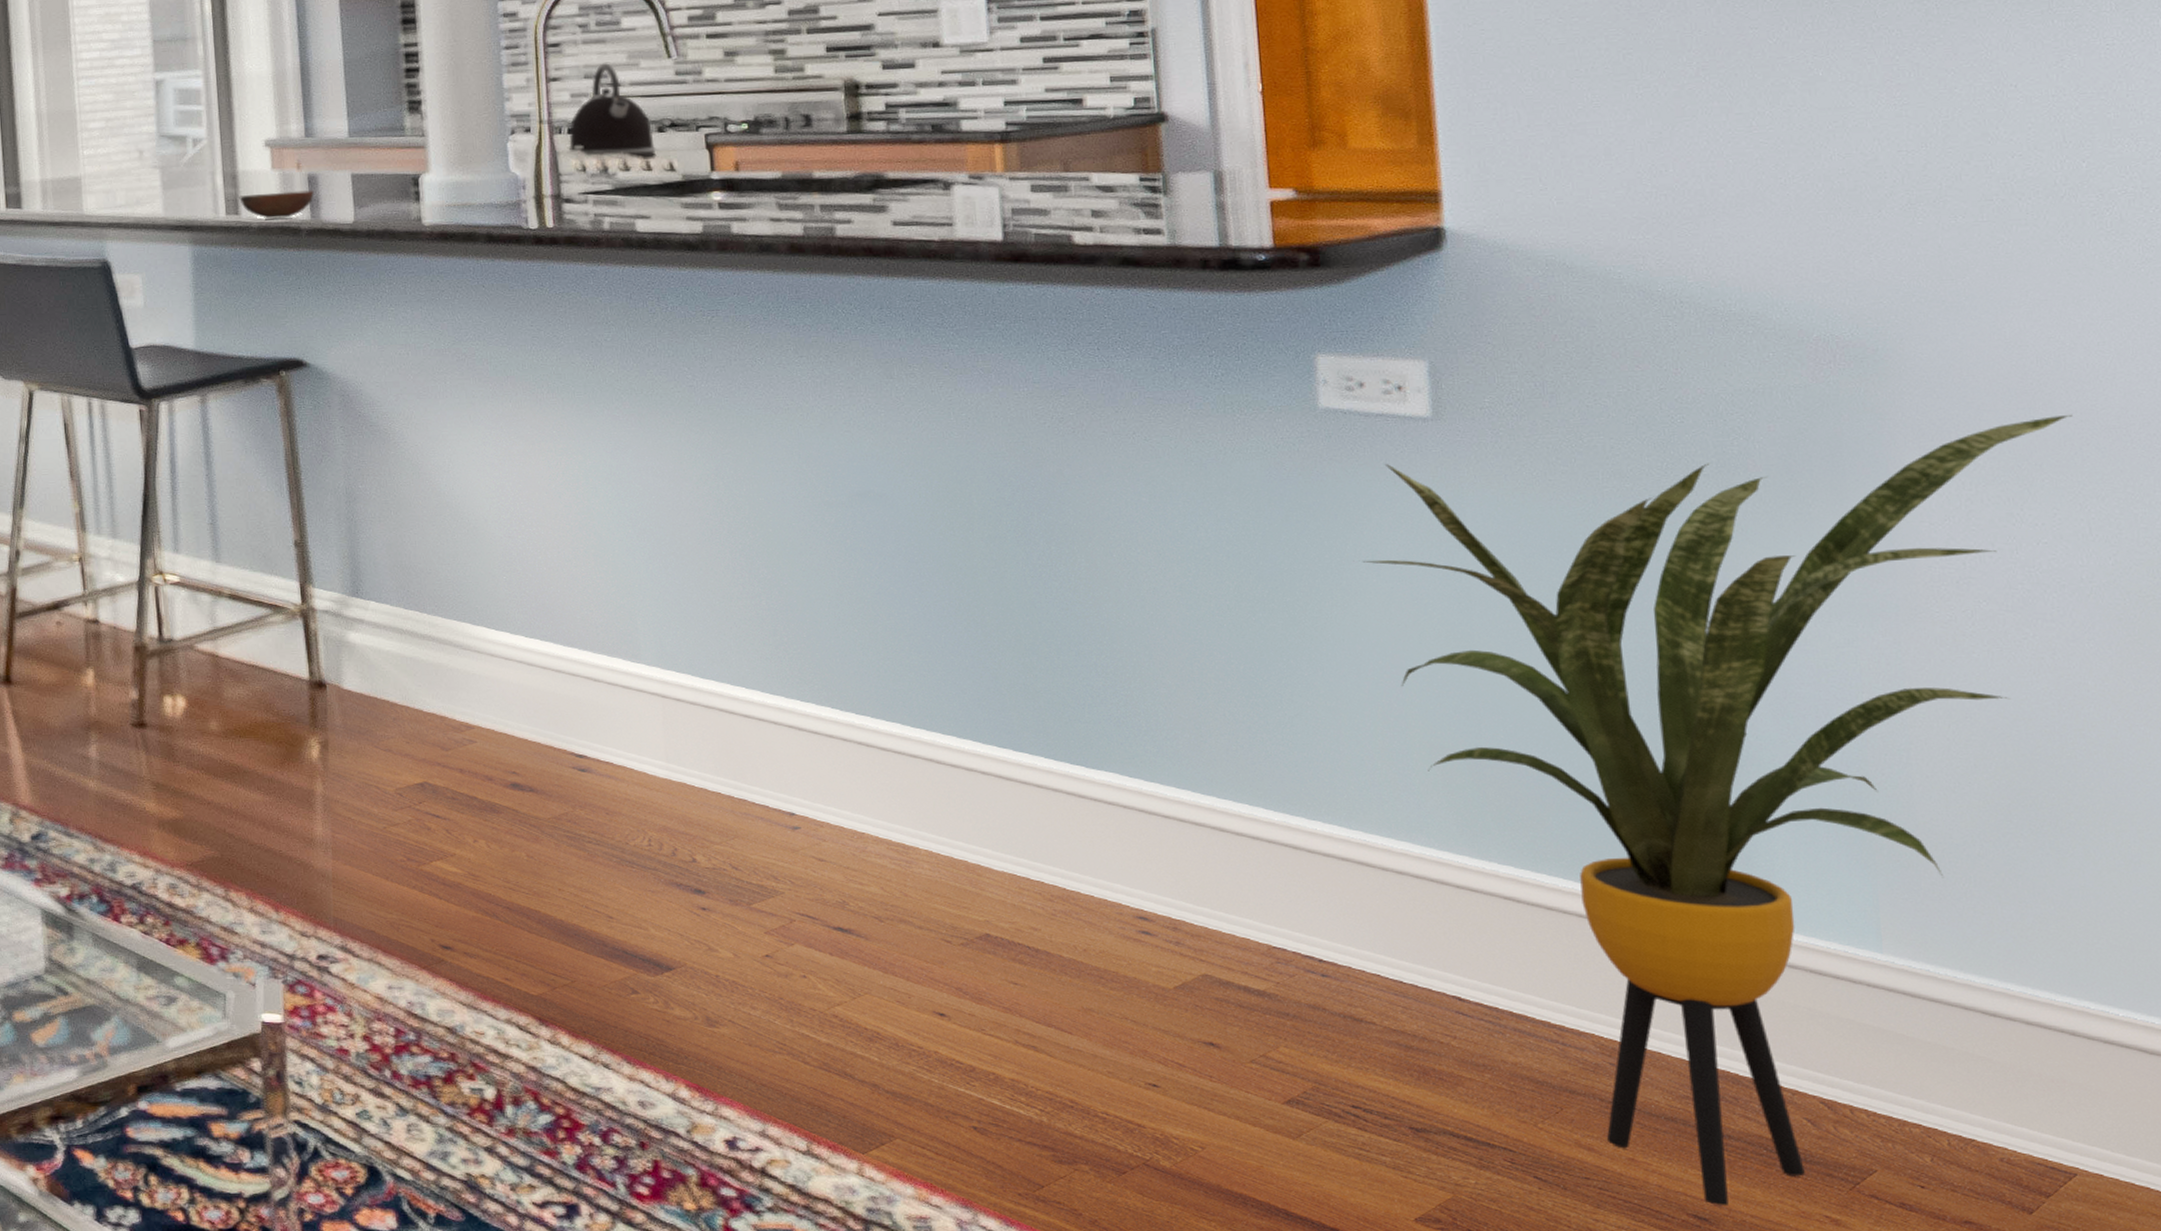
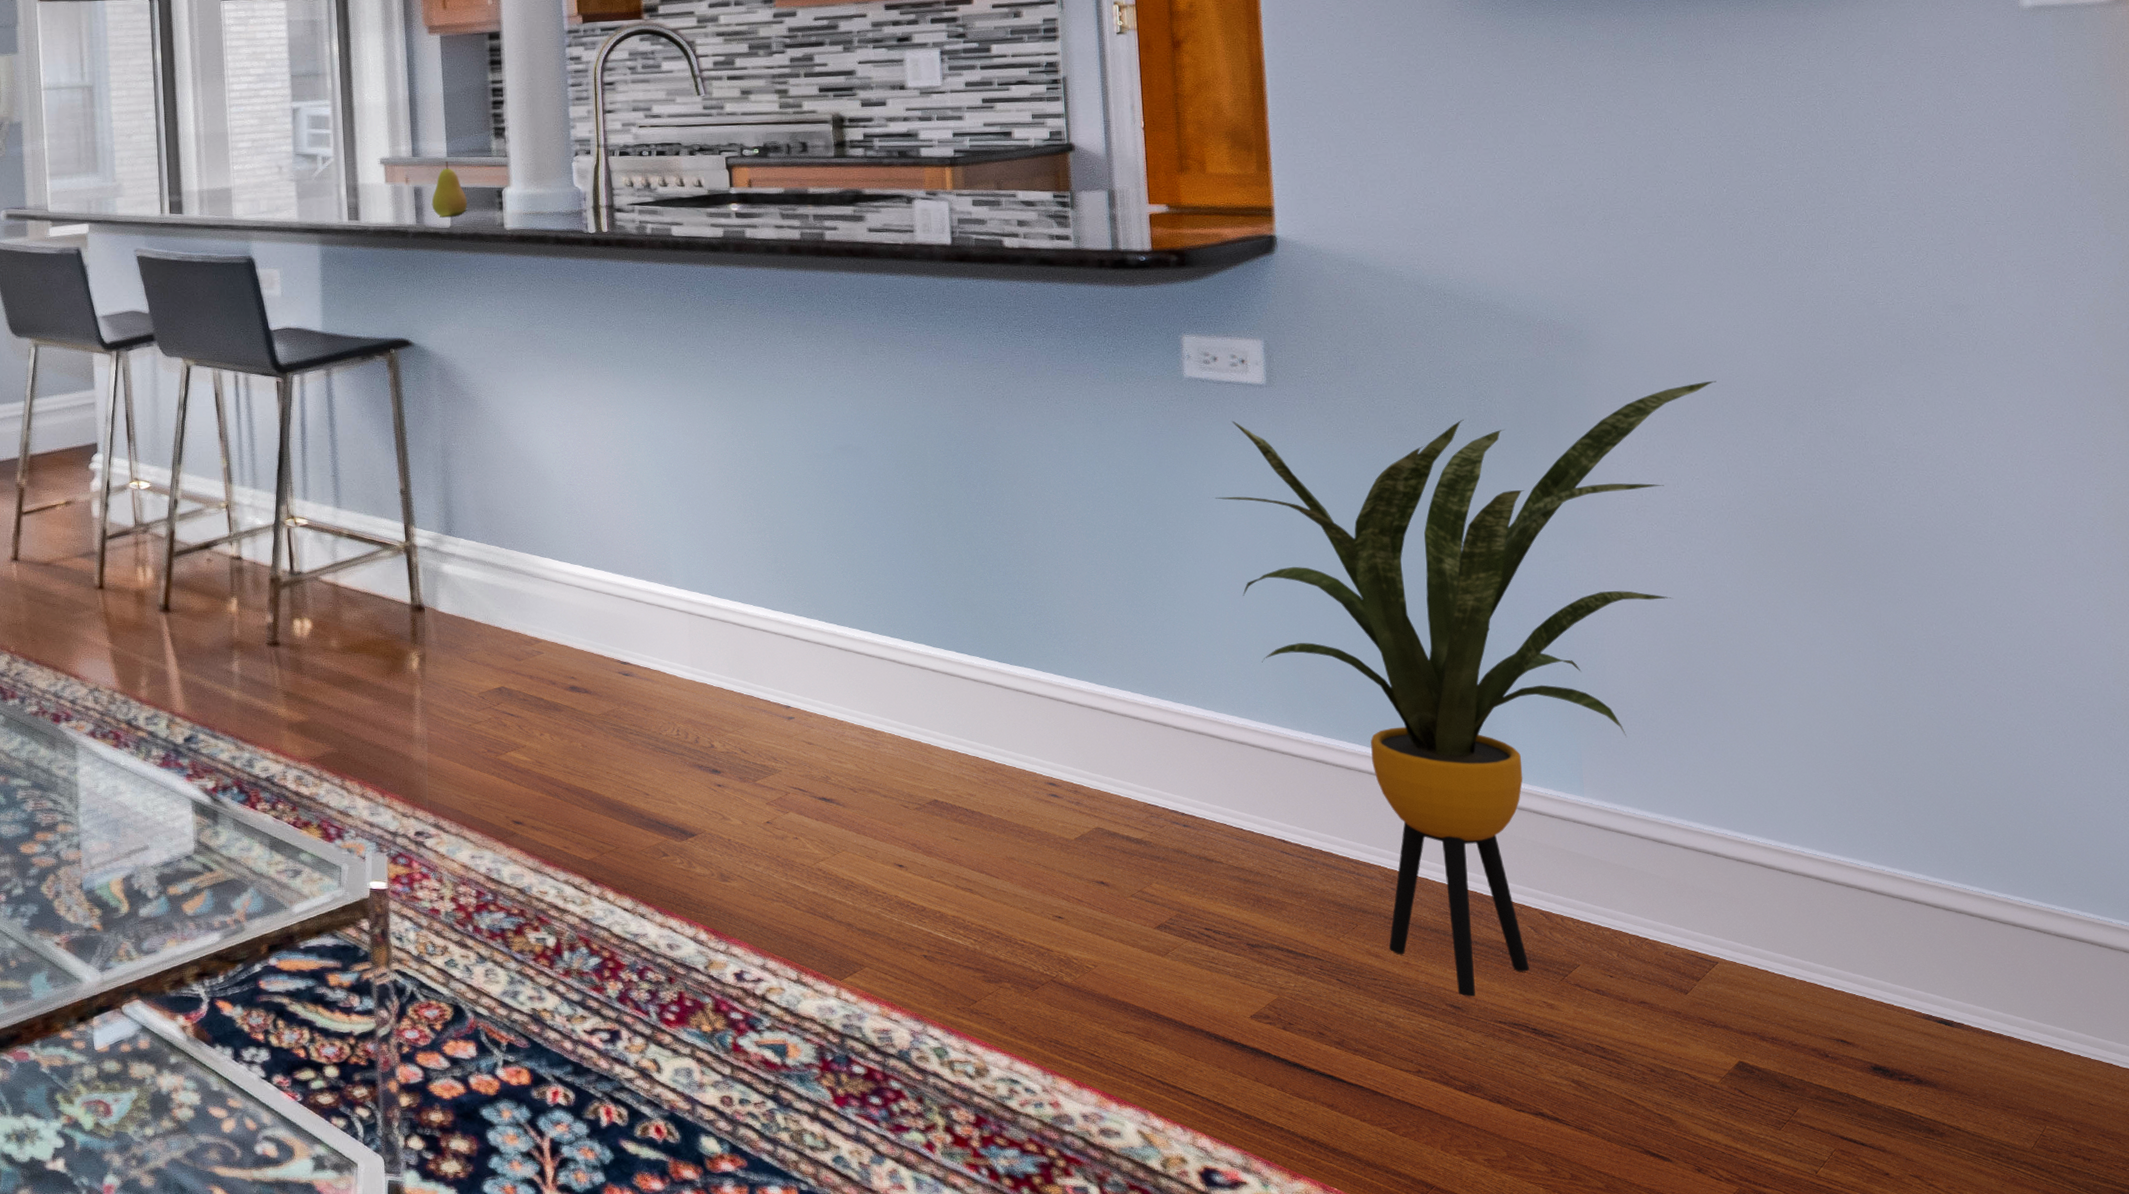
bowl: present [239,190,314,219] -> none [359,200,419,224]
fruit: none [329,141,376,211] -> present [431,160,468,218]
kettle: present [567,62,657,160] -> none [619,98,688,177]

